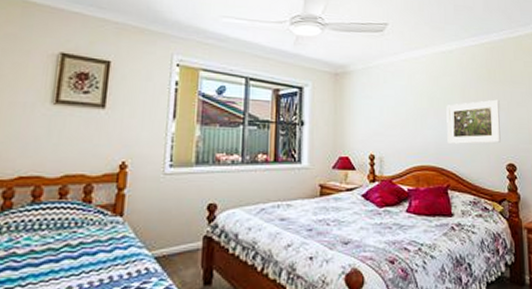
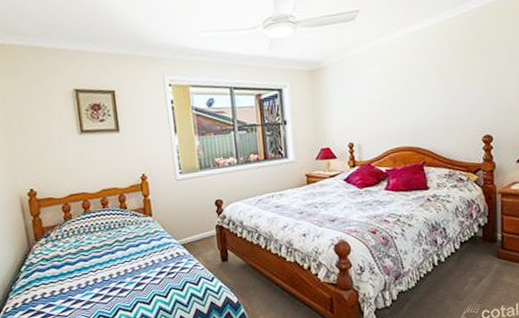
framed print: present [446,99,501,144] -> none [421,72,478,124]

